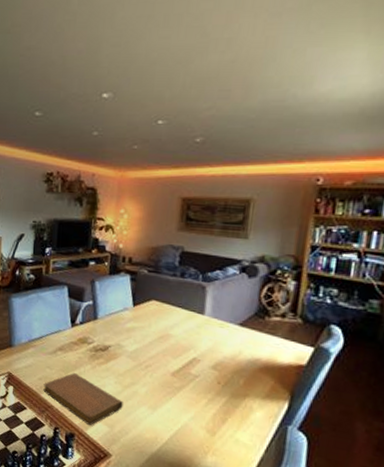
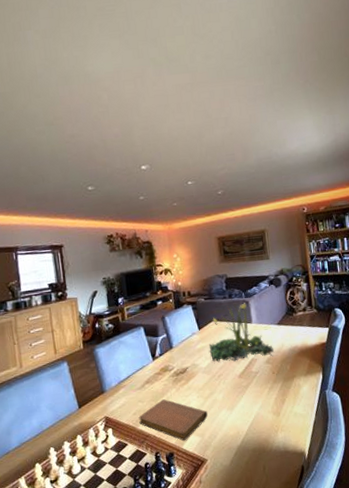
plant: none [141,284,226,361] -> present [208,303,274,363]

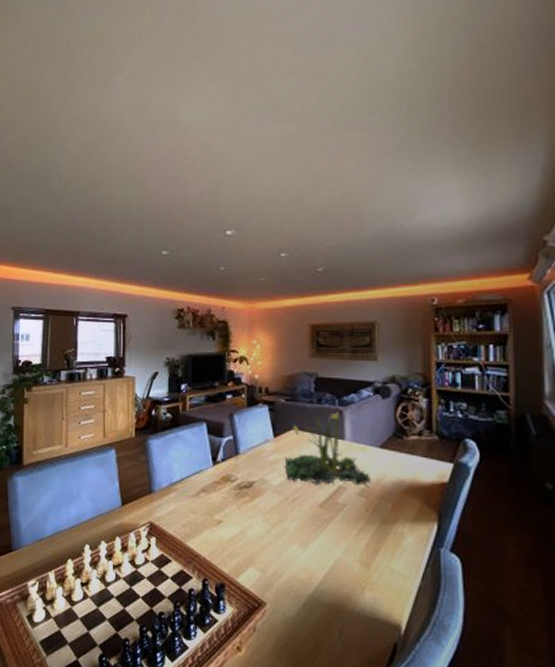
notebook: present [138,399,208,441] -> none [188,515,273,573]

